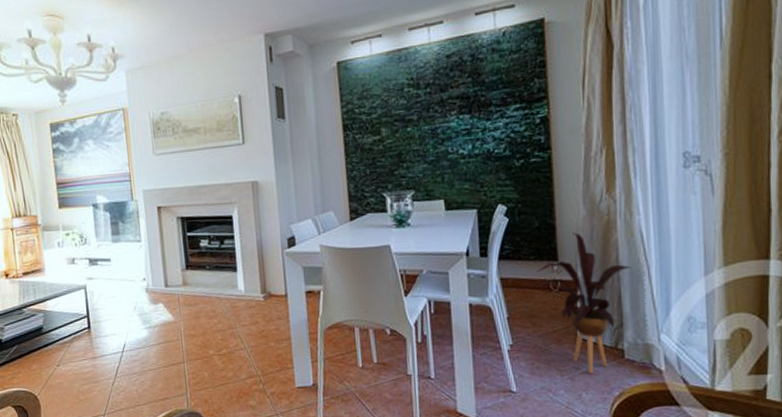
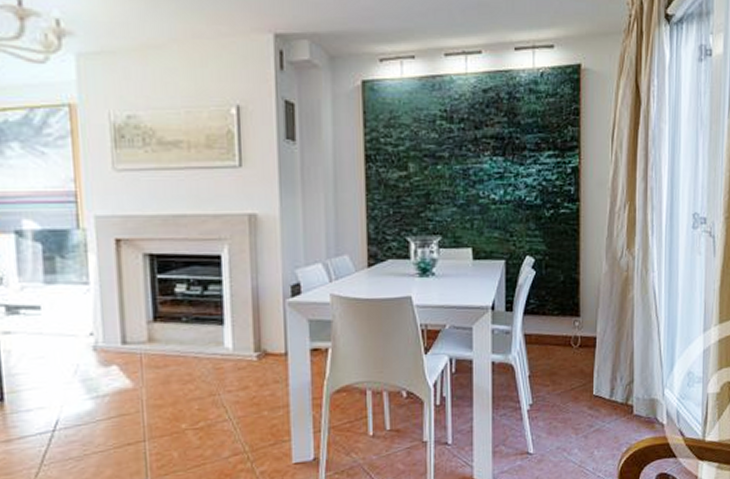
house plant: present [533,232,631,374] -> none [555,288,644,431]

